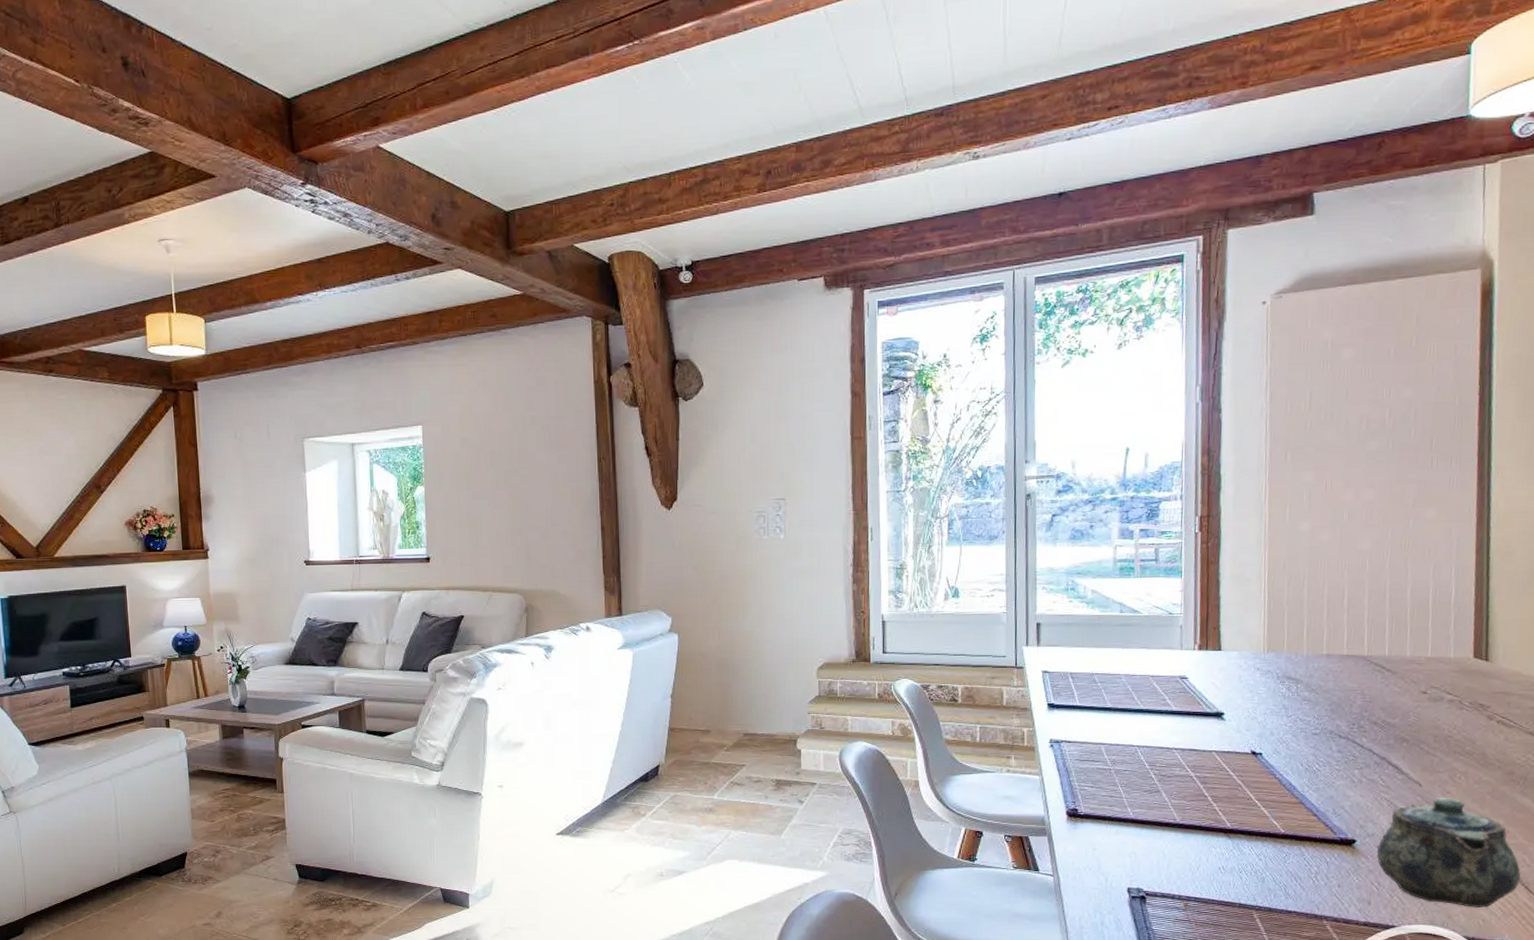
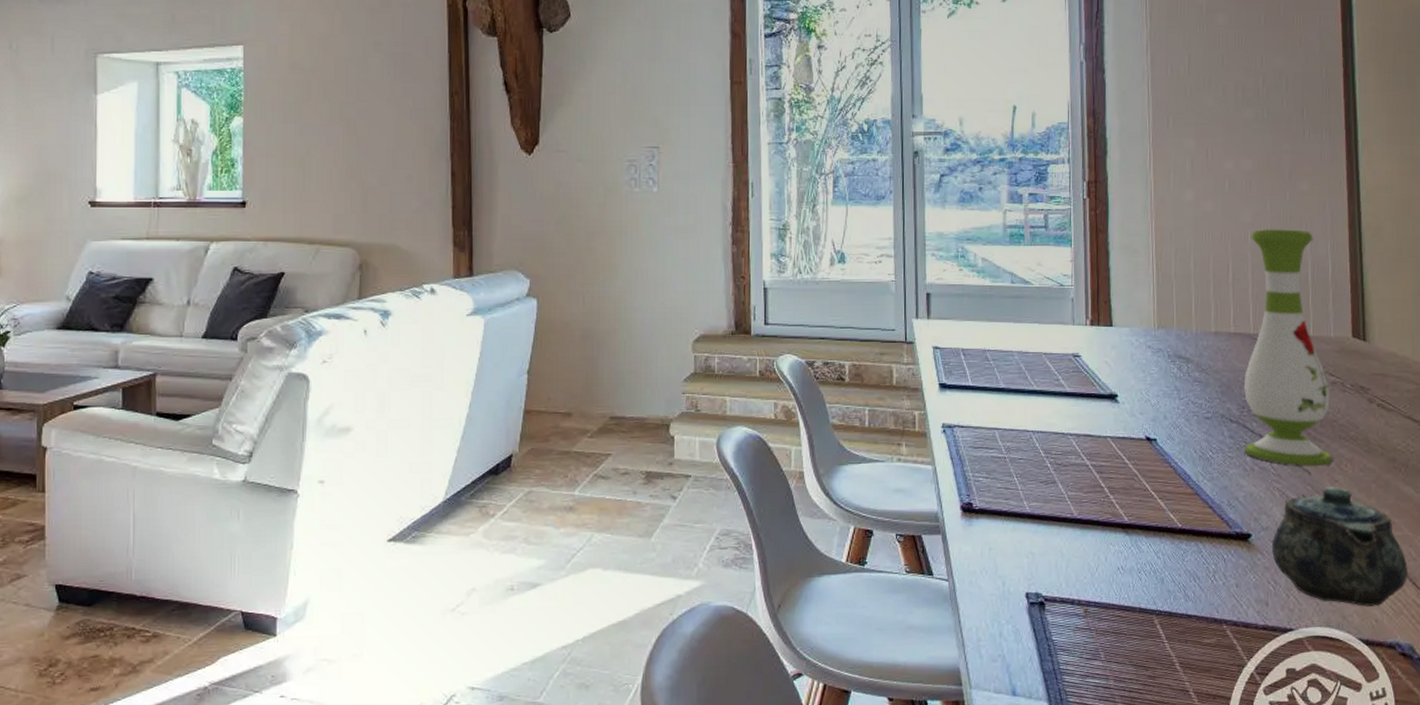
vase: none [1352,555,1447,778] -> present [1244,228,1332,466]

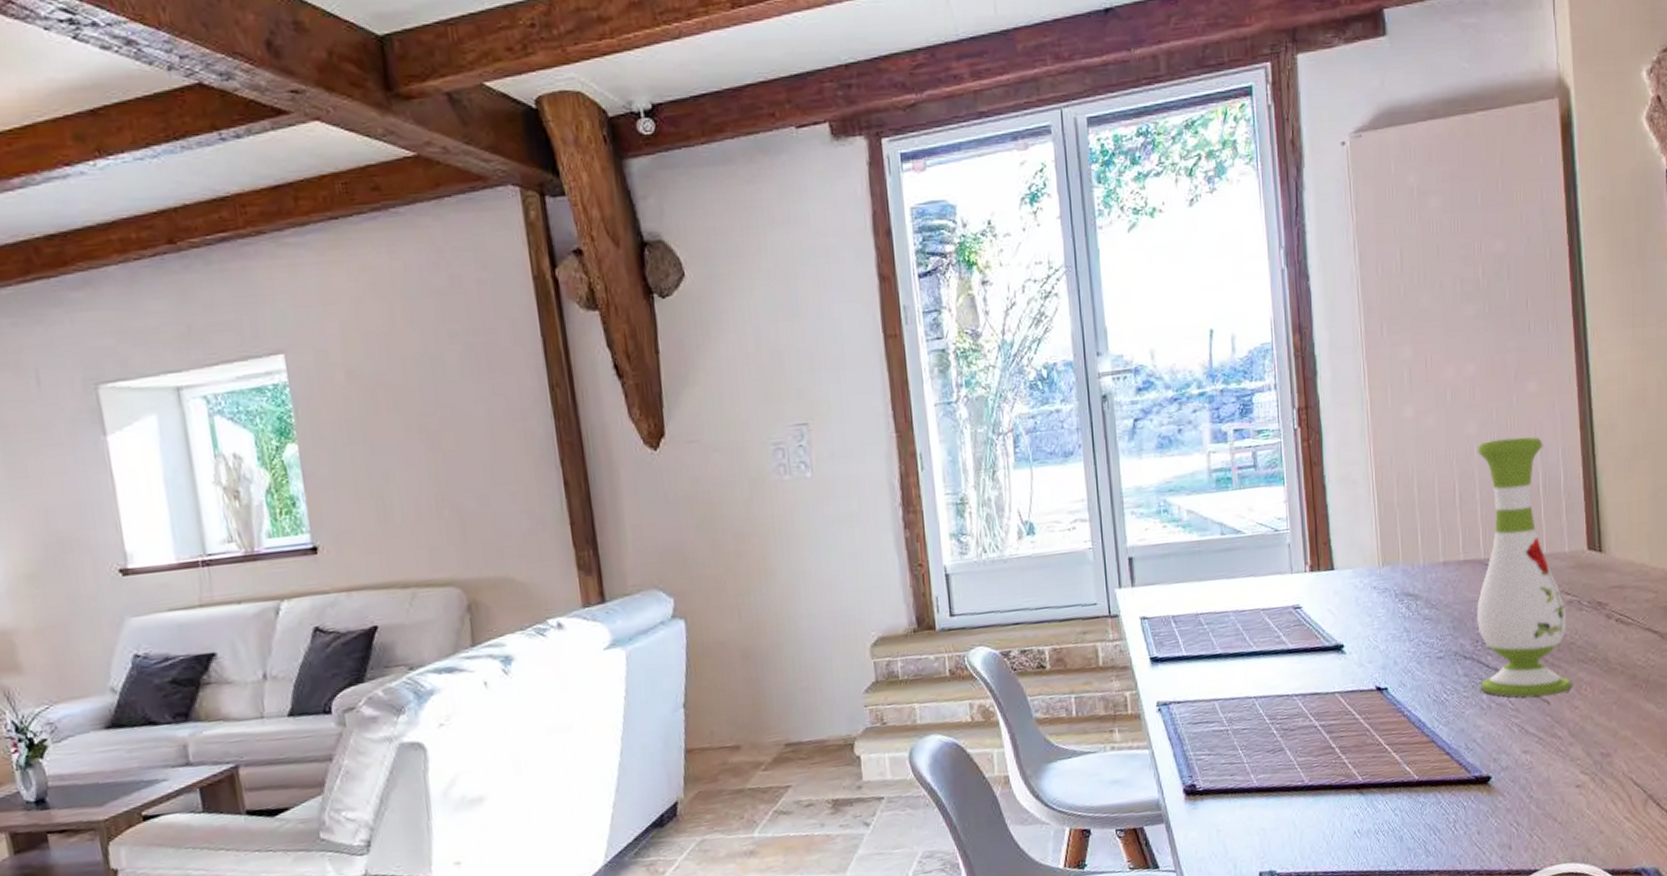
teapot: present [1272,487,1408,608] -> none [1513,713,1651,836]

